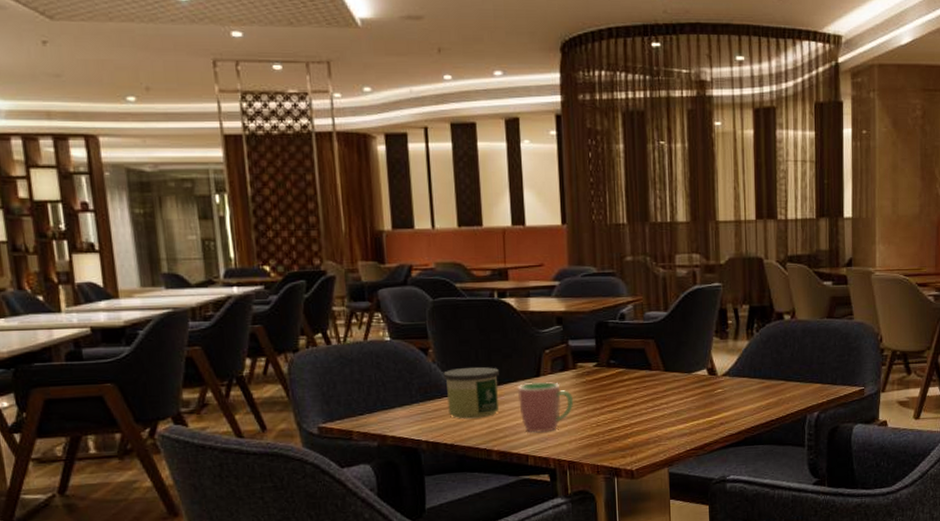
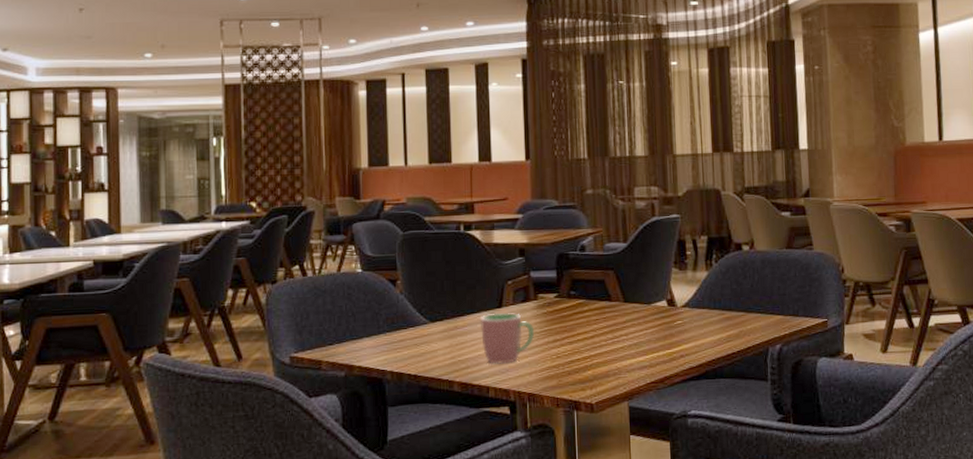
candle: present [443,367,500,419] -> none [410,298,463,350]

